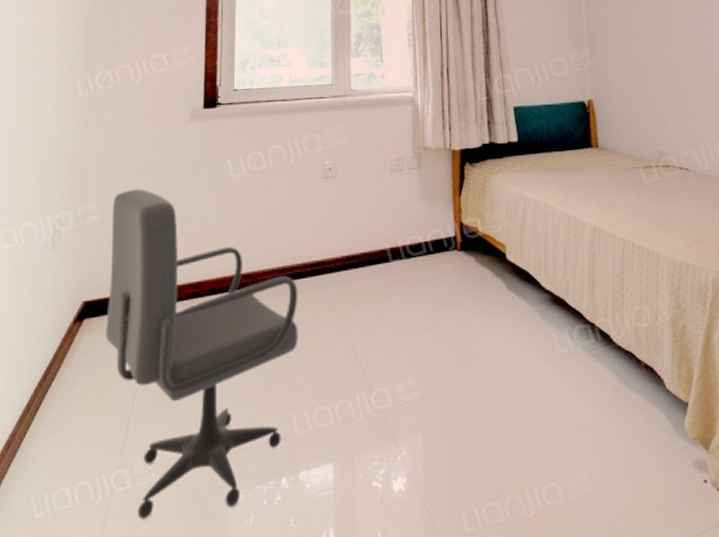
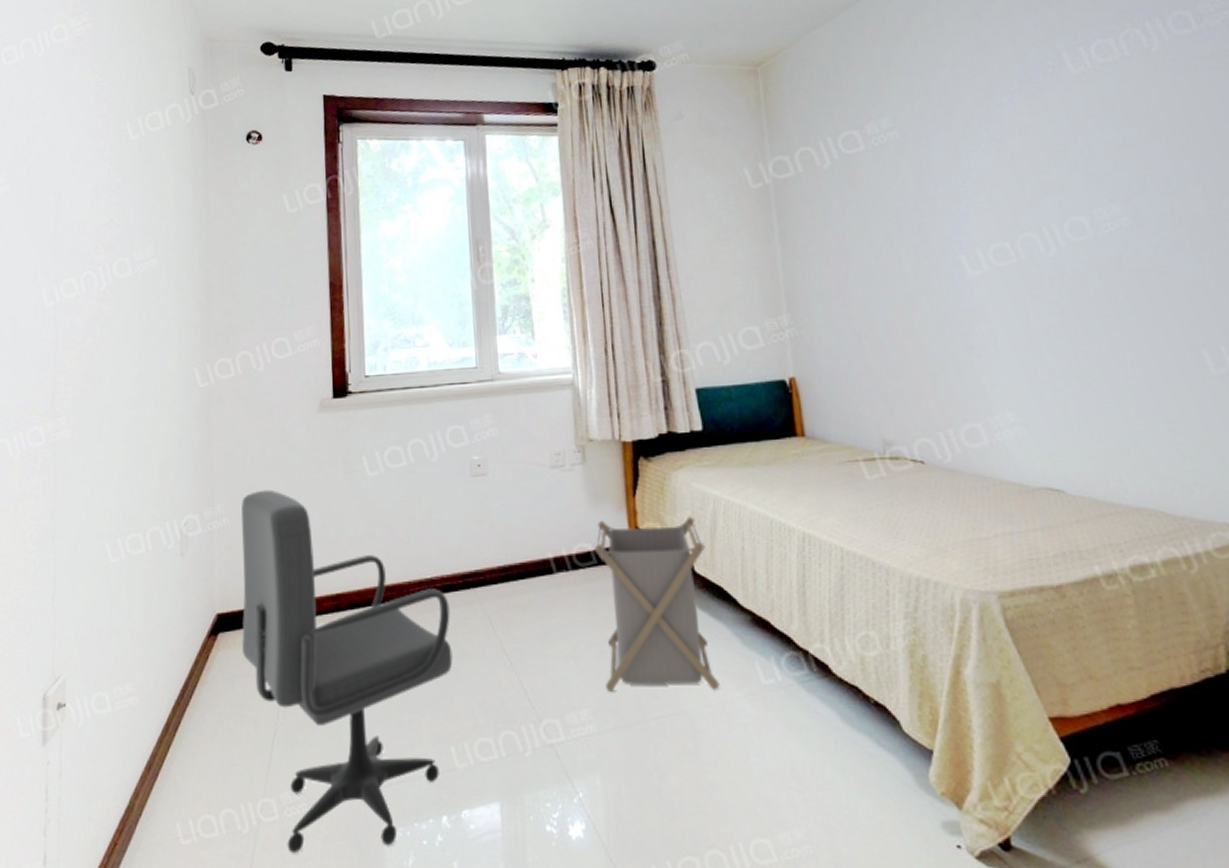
laundry basket: none [425,212,523,363] -> present [595,516,720,692]

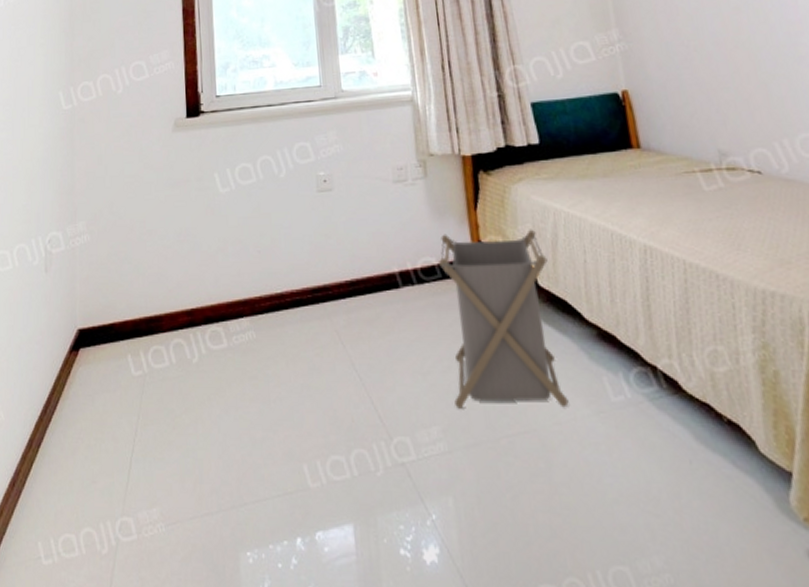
office chair: present [241,489,453,854] -> none [102,206,304,576]

